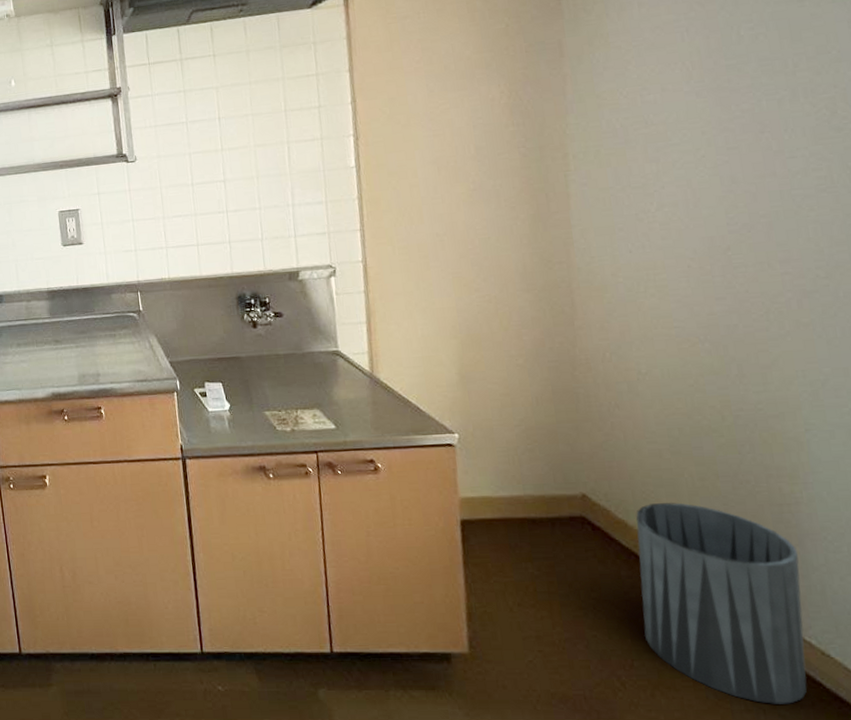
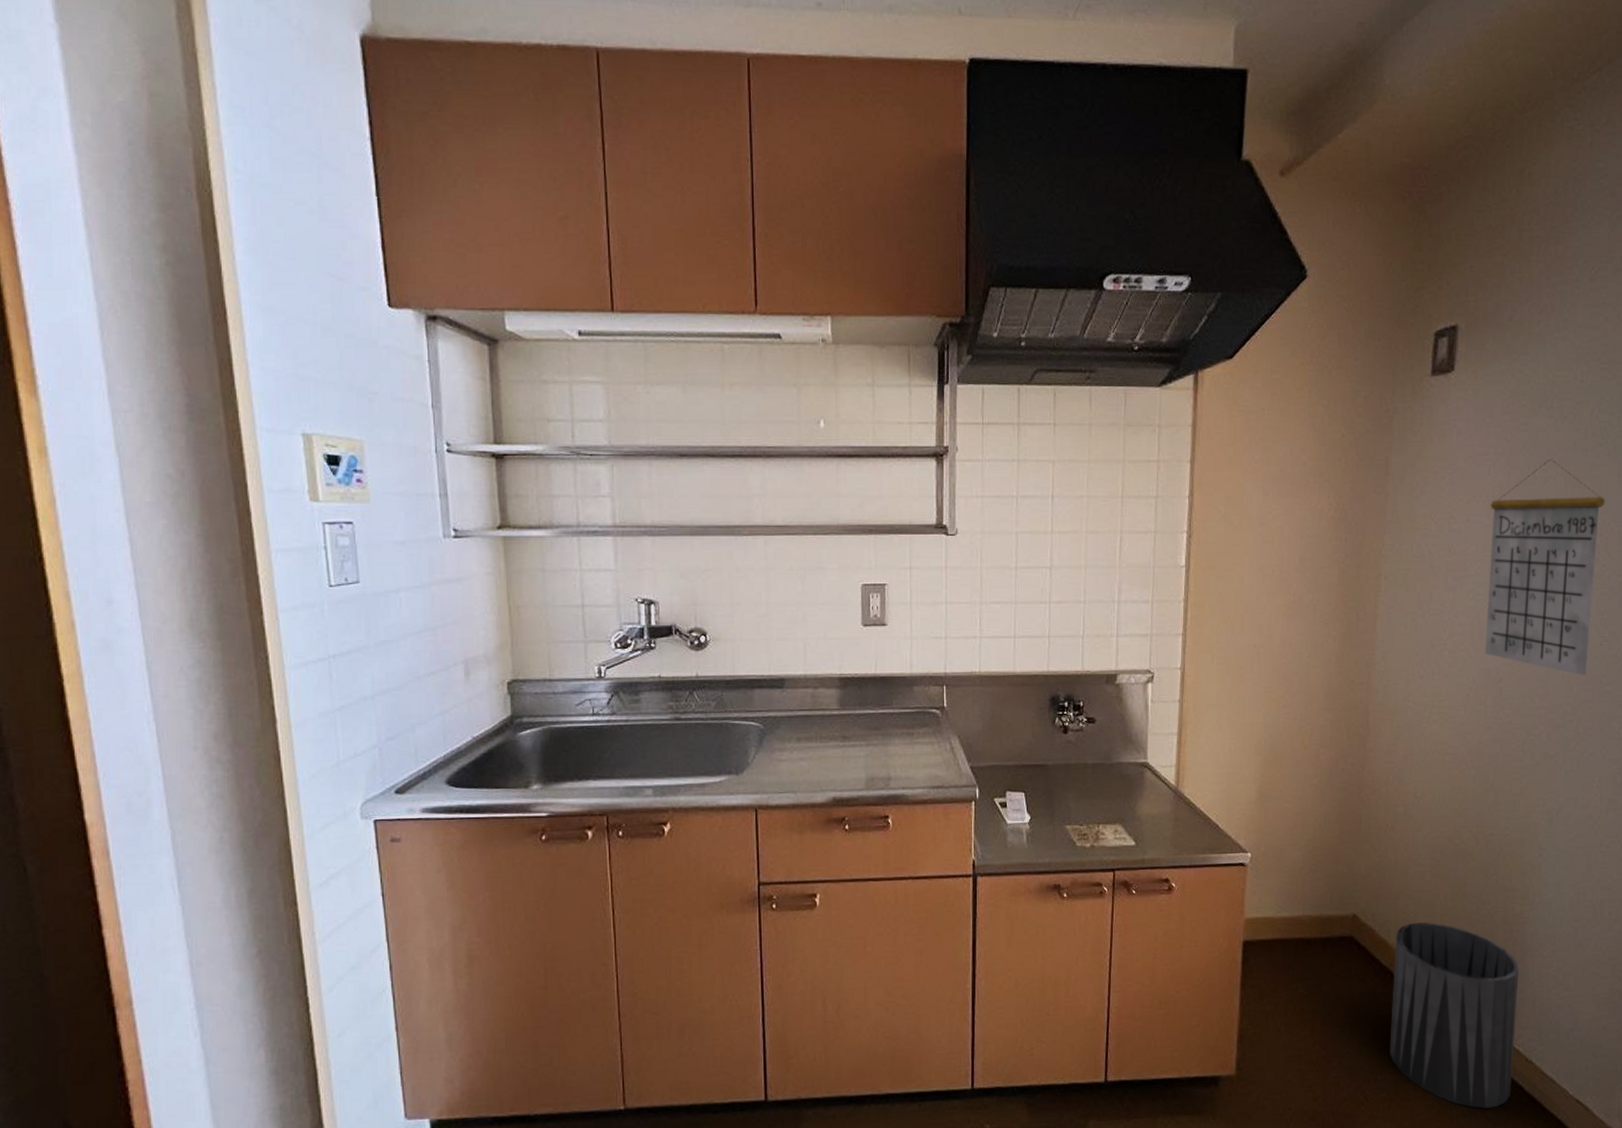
calendar: none [689,15,840,237] -> present [1484,459,1605,676]

